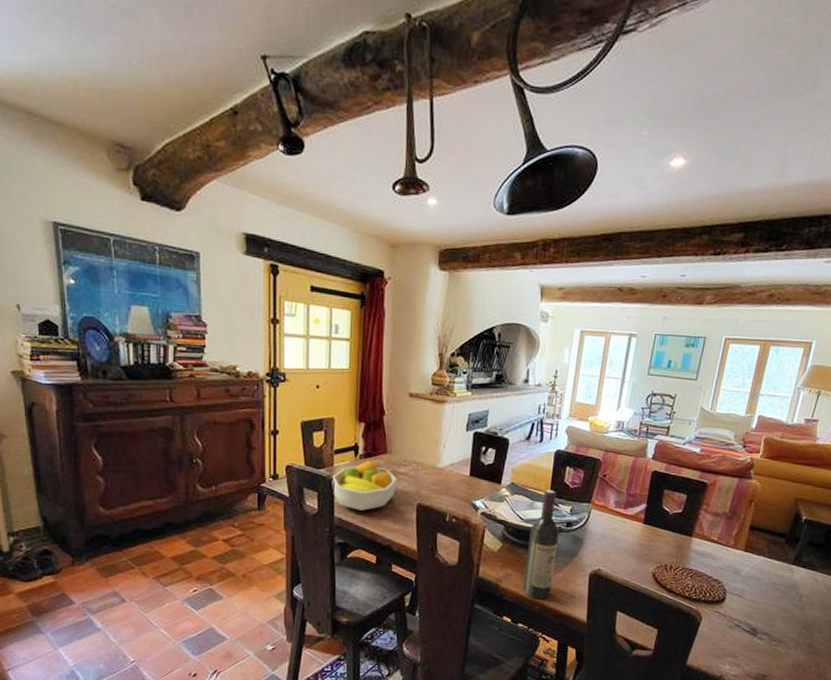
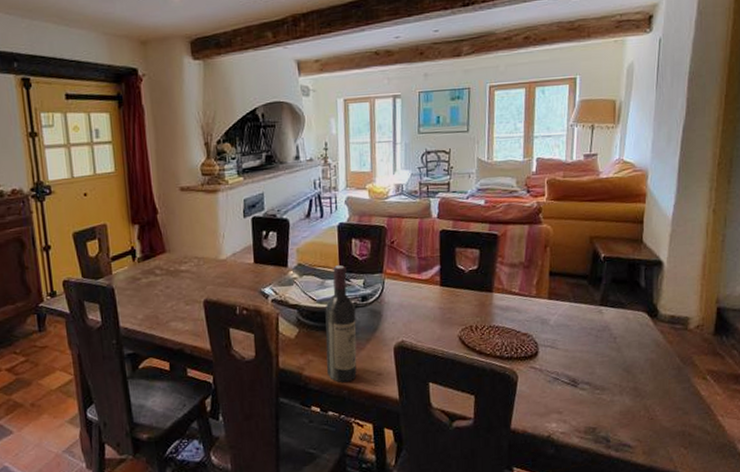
fruit bowl: present [332,460,397,511] -> none [112,262,180,317]

